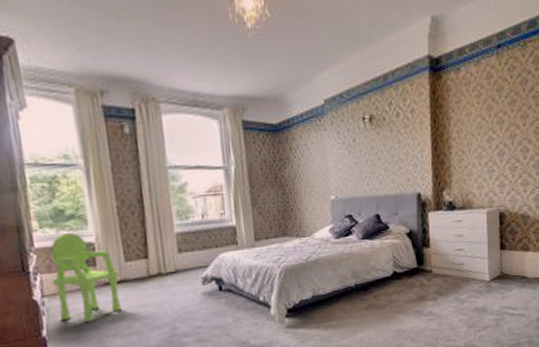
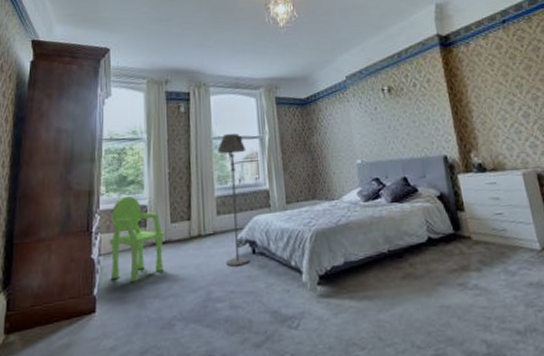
floor lamp: none [174,162,217,304] -> present [217,133,250,267]

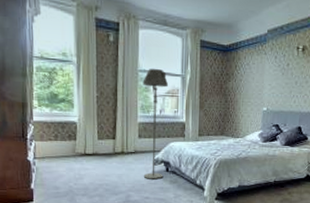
armchair: present [110,196,165,282] -> none [43,112,93,182]

